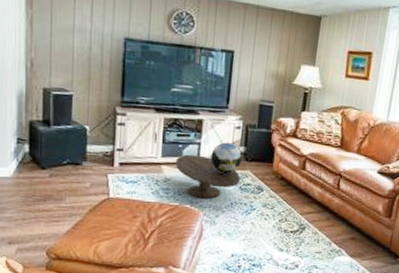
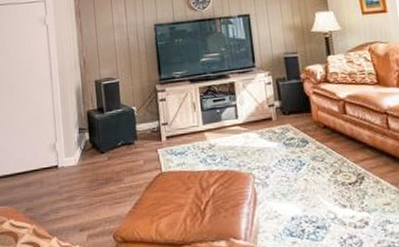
coffee table: present [175,154,241,199] -> none [216,116,283,161]
decorative sphere: present [211,142,242,174] -> none [248,99,280,131]

